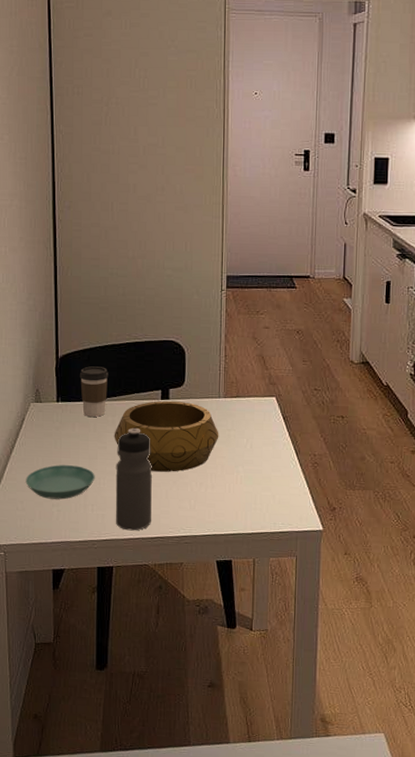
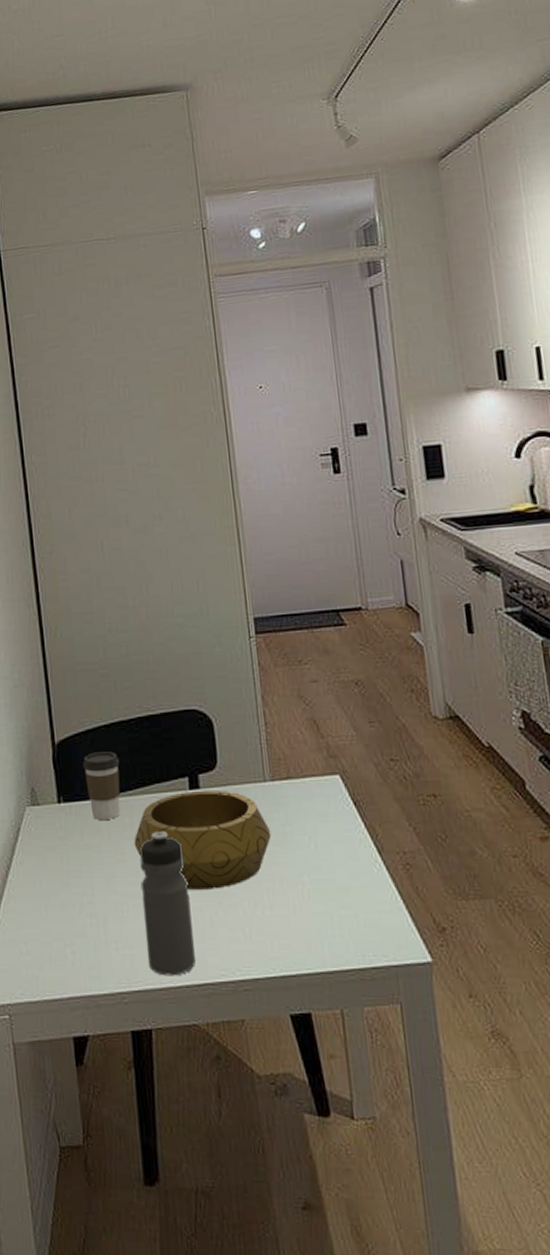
saucer: present [25,465,95,500] -> none [28,888,116,937]

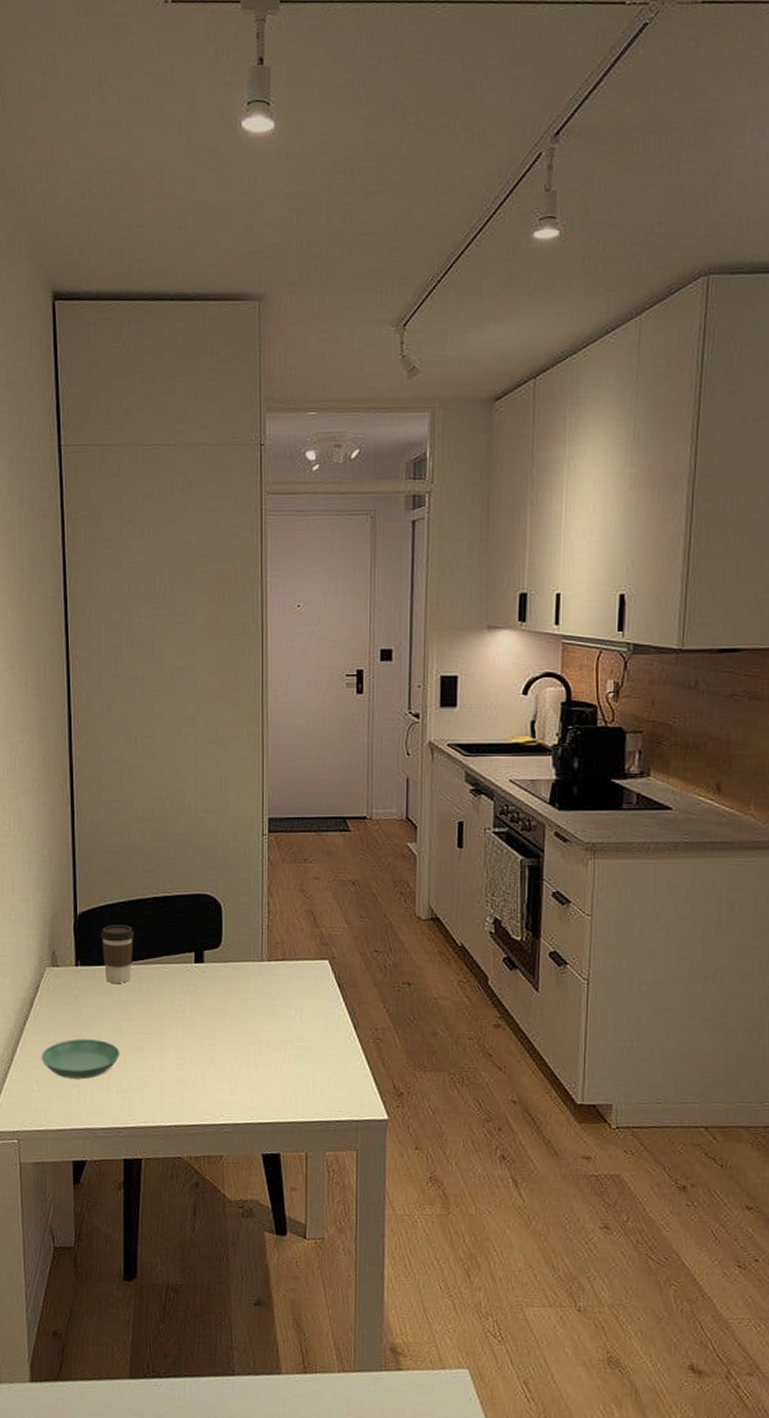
saucer: none [28,888,116,937] -> present [41,1039,120,1079]
decorative bowl: present [134,790,272,890] -> none [141,964,263,1049]
water bottle: present [140,832,196,976] -> none [143,997,185,1117]

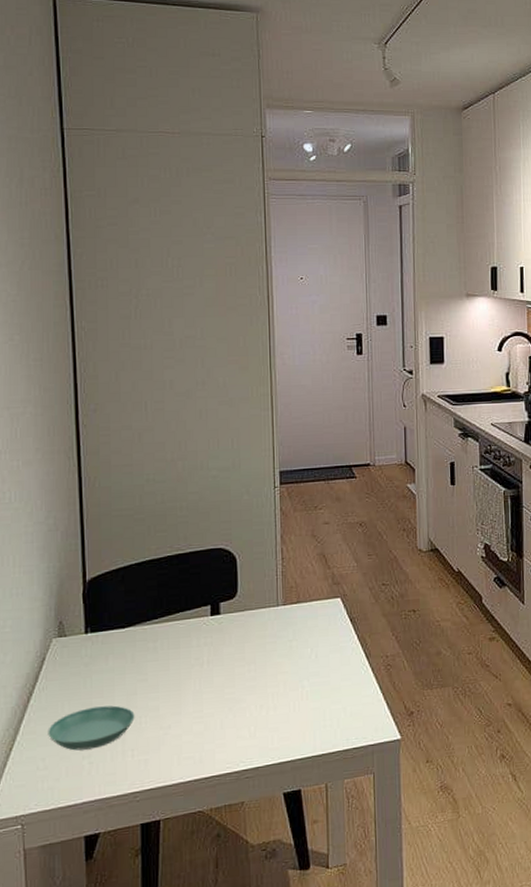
coffee cup: present [101,925,134,983] -> none [112,586,148,646]

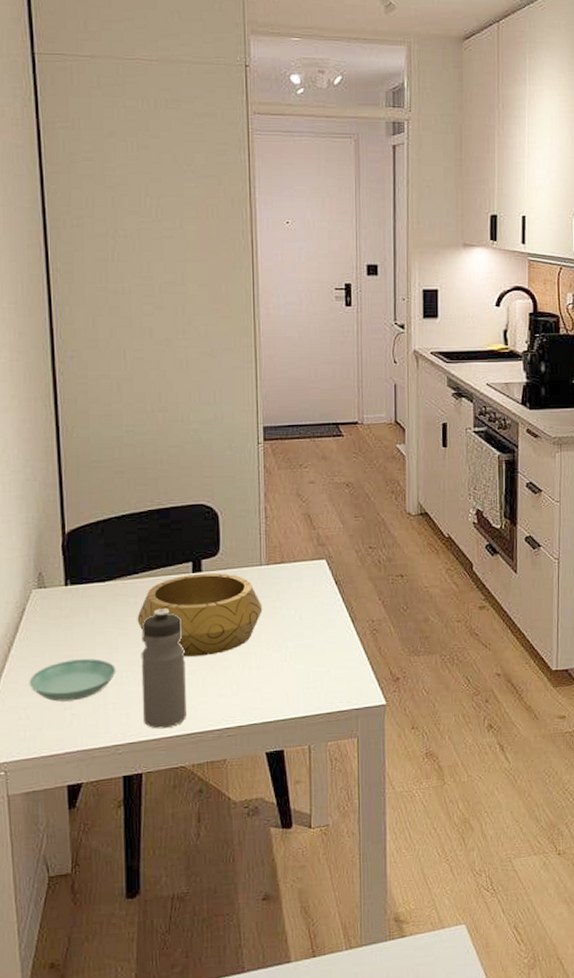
decorative bowl: none [156,615,280,700] -> present [137,573,263,657]
water bottle: none [159,652,205,774] -> present [141,609,186,729]

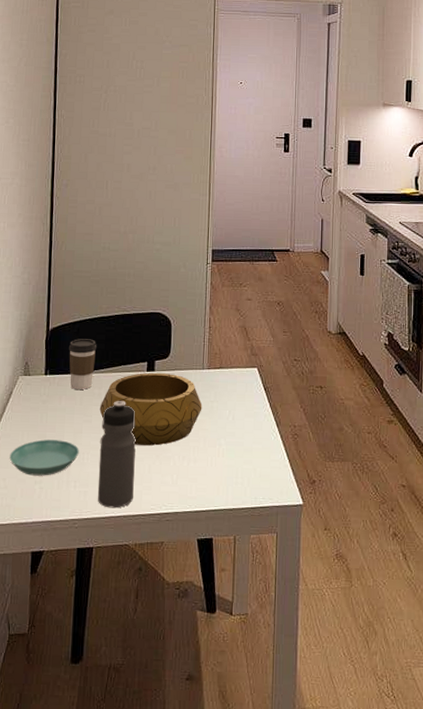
coffee cup: none [92,540,128,600] -> present [68,339,97,390]

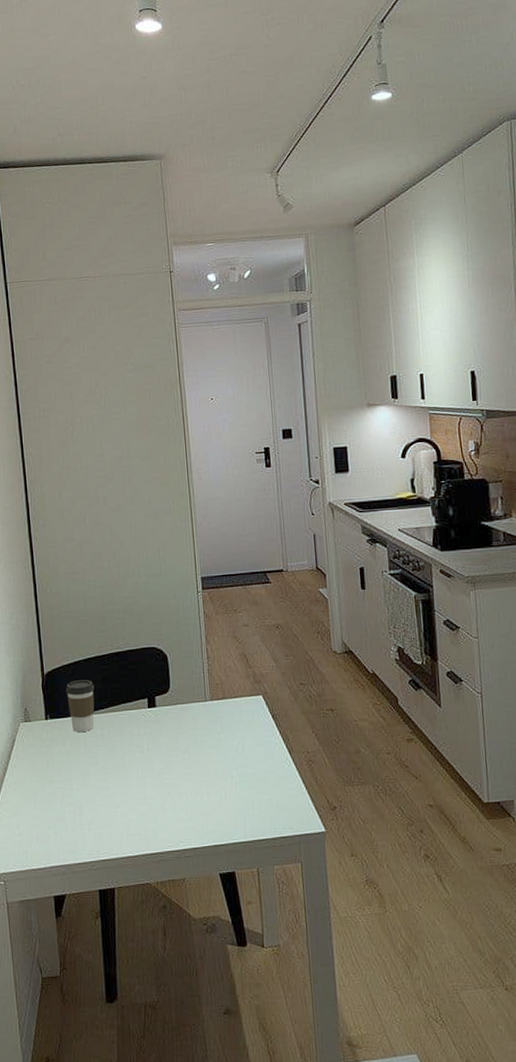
saucer: present [9,439,79,476] -> none [20,784,89,821]
water bottle: present [97,401,136,509] -> none [108,740,149,848]
decorative bowl: present [99,372,202,446] -> none [104,708,210,783]

